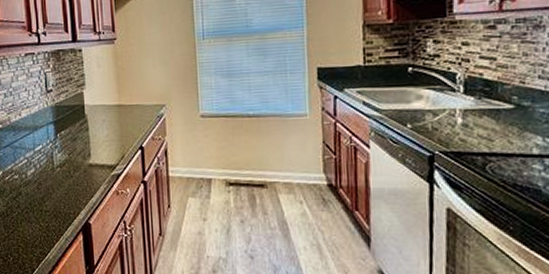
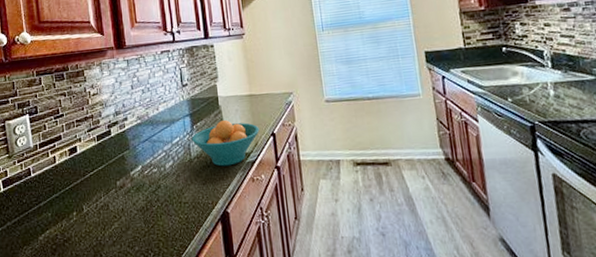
fruit bowl: none [55,129,127,177] -> present [191,119,260,167]

